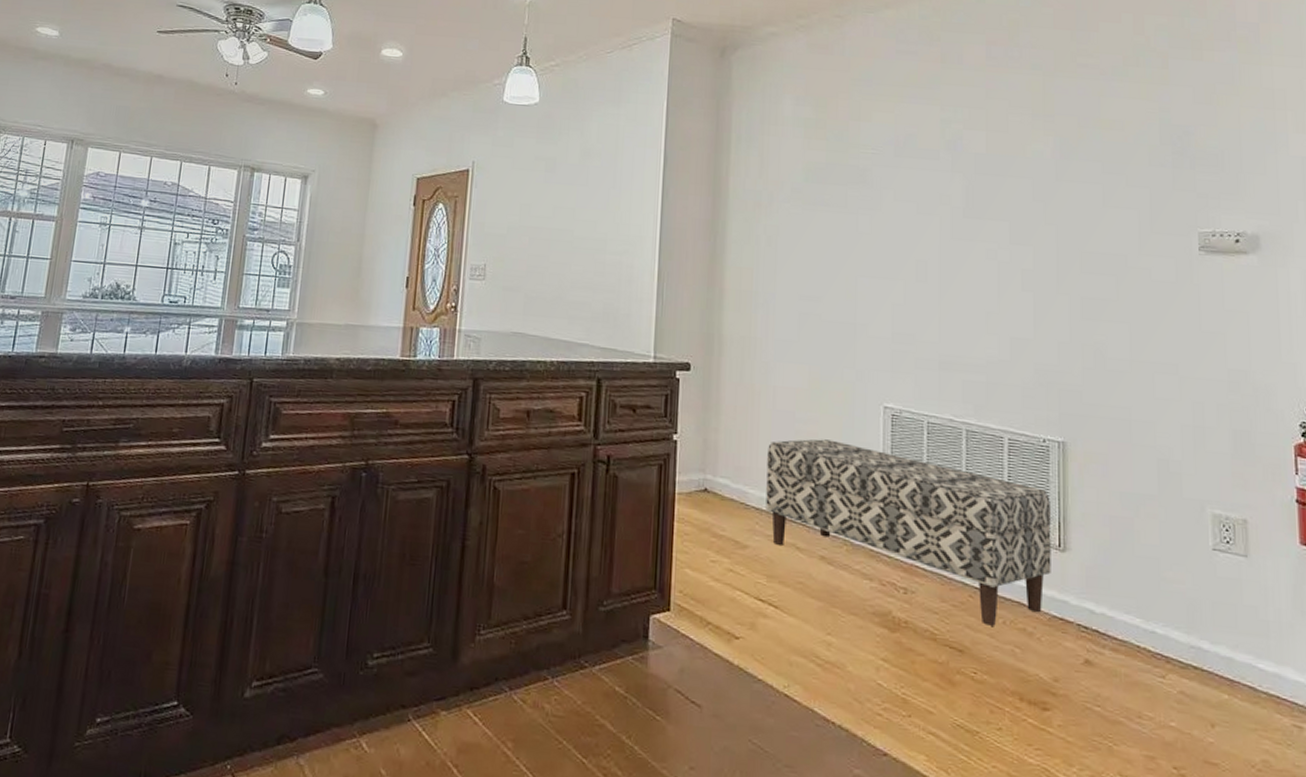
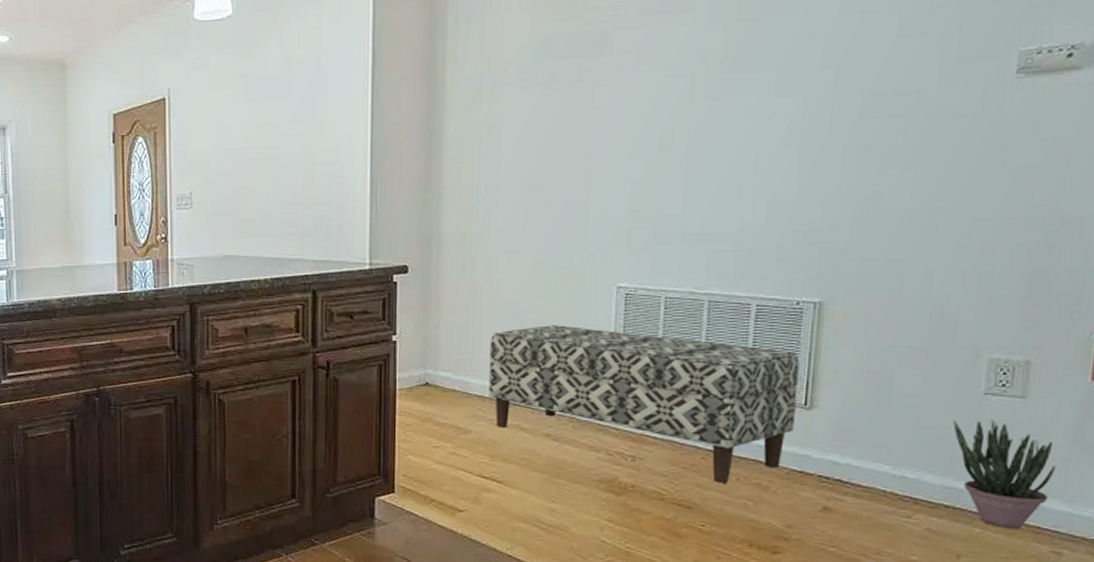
potted plant: none [1190,575,1284,698] -> present [953,419,1057,529]

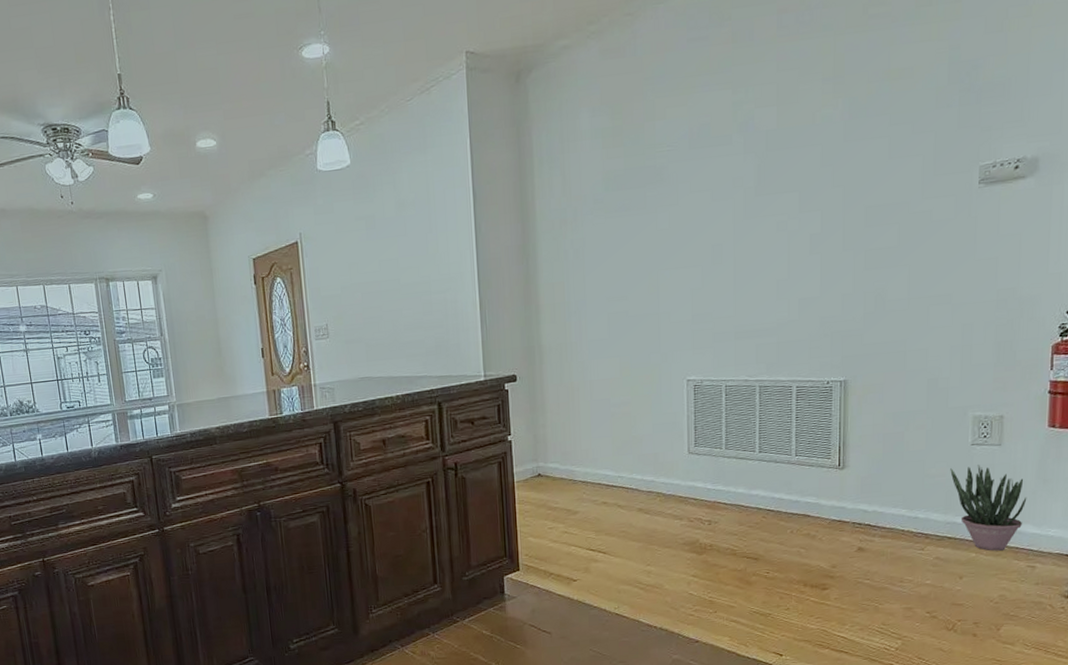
bench: present [488,325,800,483] -> none [589,416,832,536]

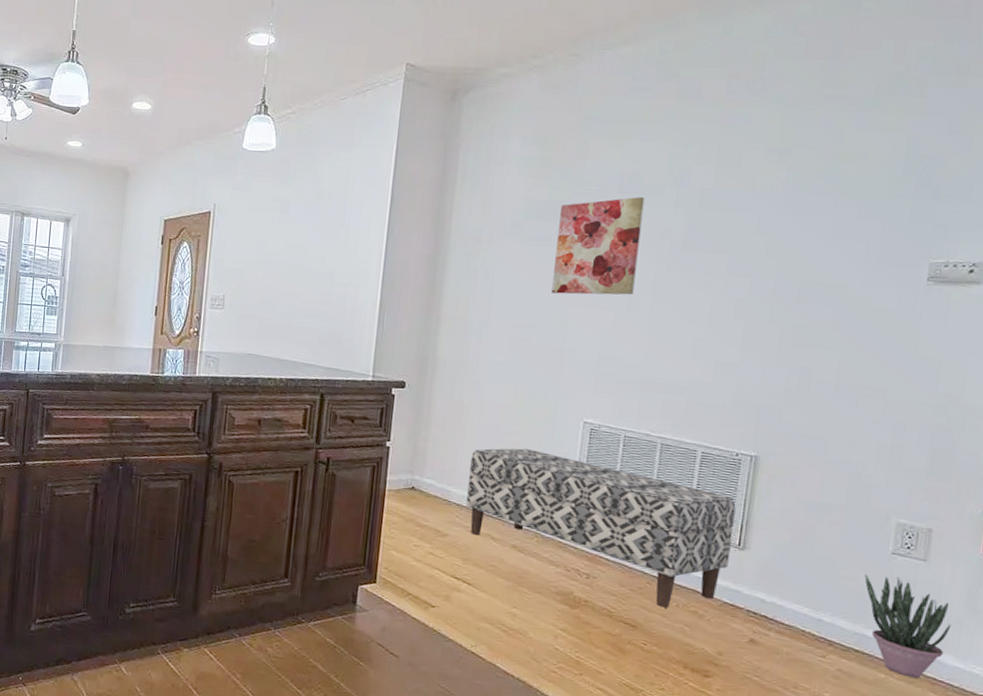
bench: none [589,416,832,536] -> present [466,448,736,608]
wall art: none [638,150,716,261] -> present [551,197,645,295]

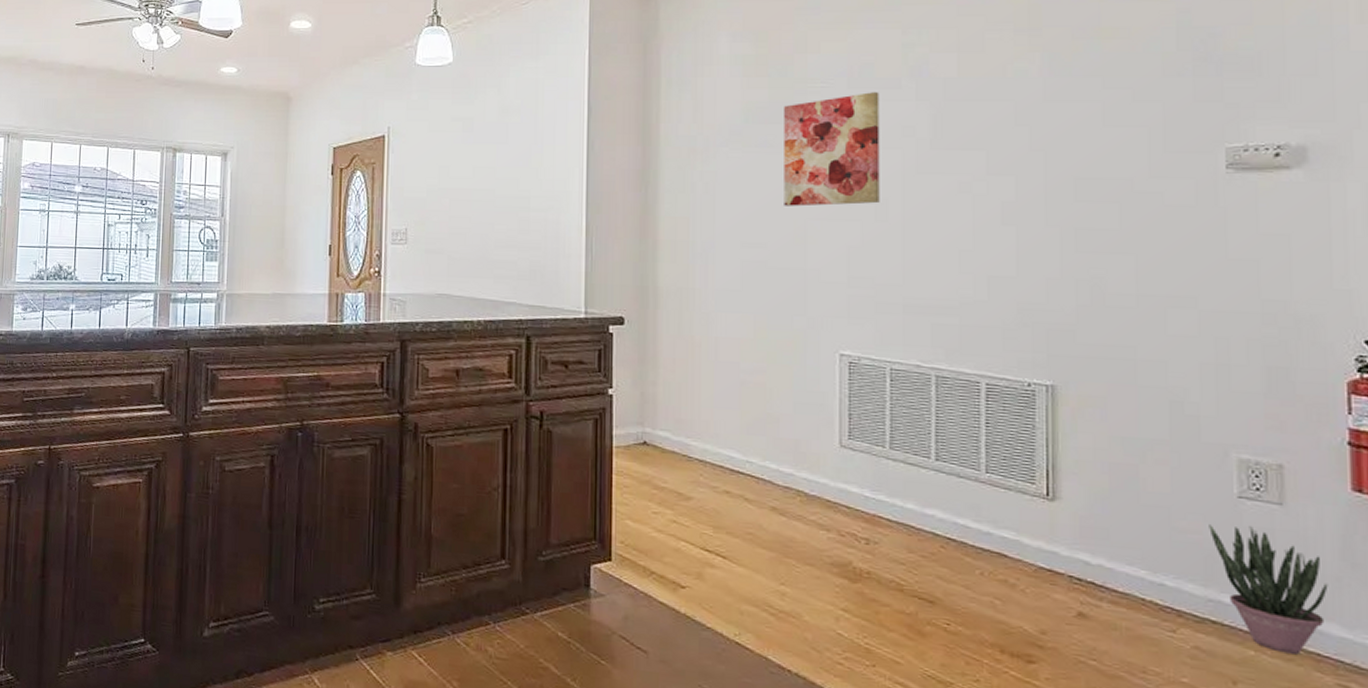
bench: present [466,448,736,608] -> none [710,389,1038,577]

